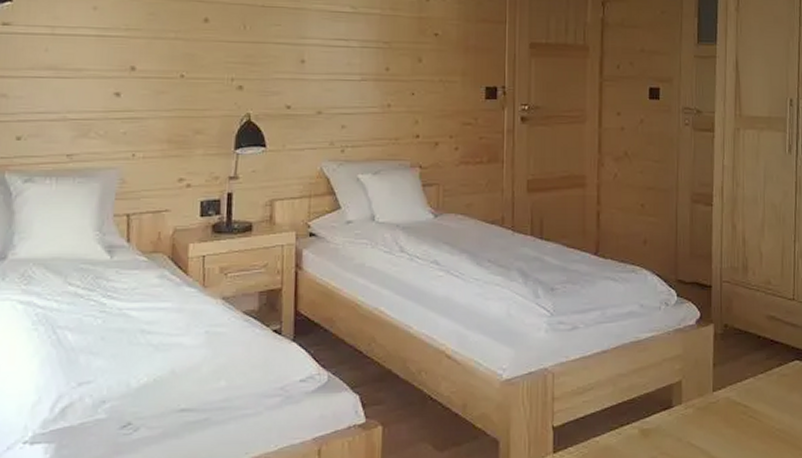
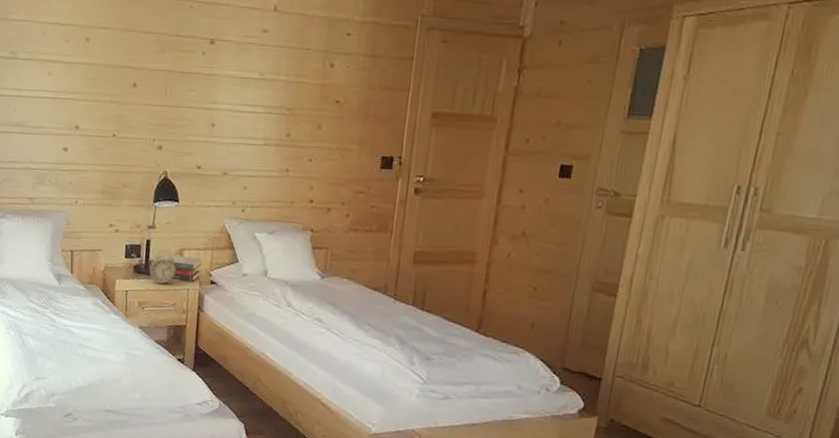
books: none [231,208,299,236] -> present [148,253,203,281]
alarm clock: none [233,203,266,242] -> present [150,250,176,284]

